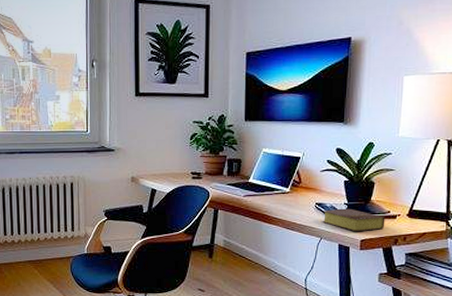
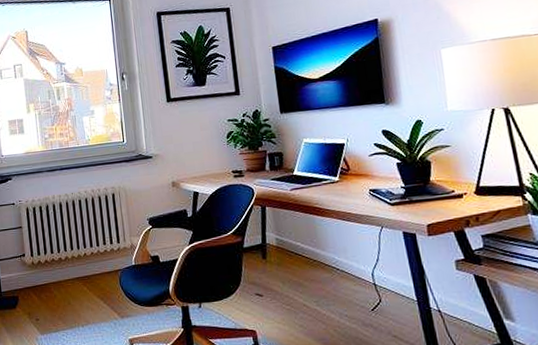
bible: present [322,208,385,232] -> none [378,191,452,217]

